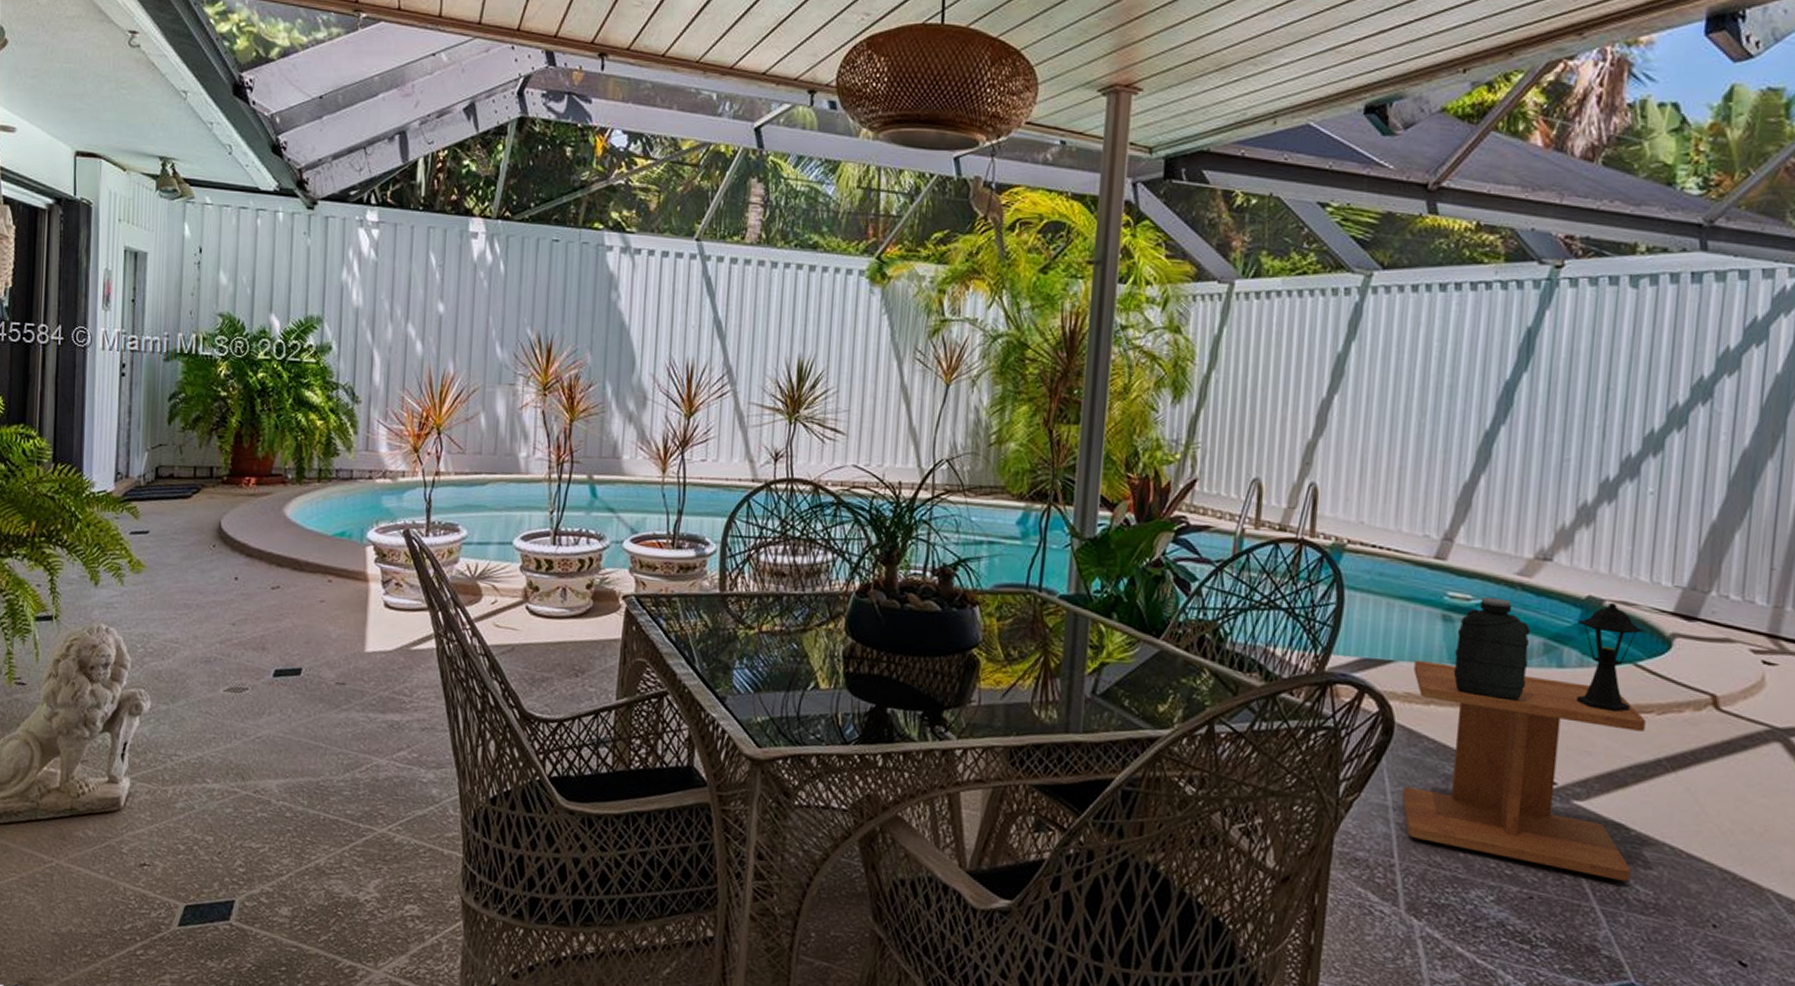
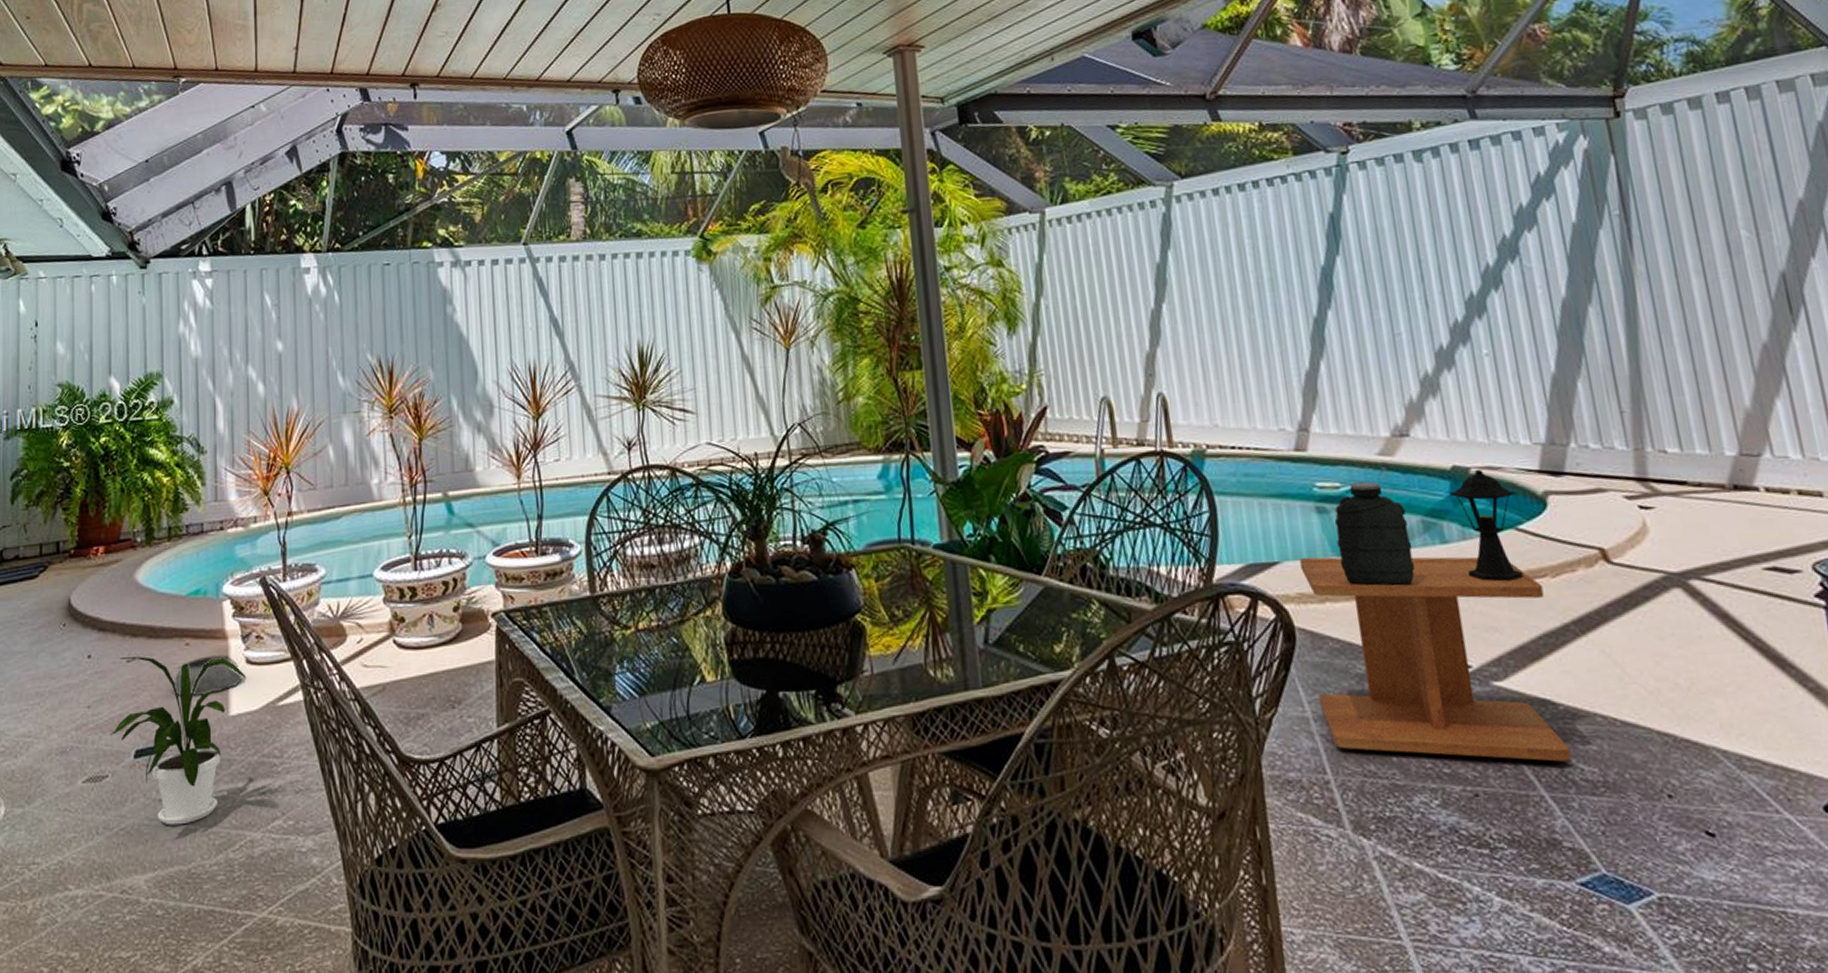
house plant: none [252,584,384,742] -> present [110,656,247,826]
plant pot: none [312,594,380,630] -> present [171,654,243,697]

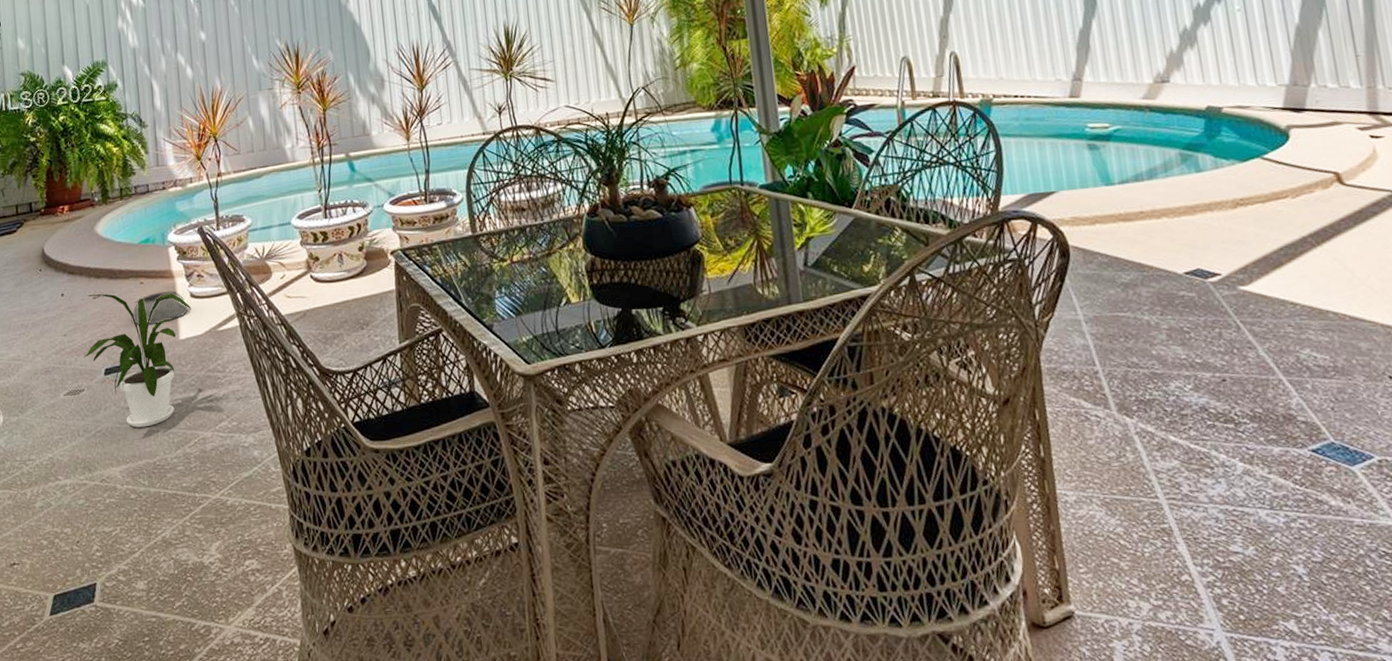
side table: present [1299,556,1572,762] -> none [1073,182,1307,351]
water jug: present [1334,481,1416,587] -> none [1103,122,1174,210]
lantern: present [1449,469,1524,582] -> none [1204,108,1268,203]

